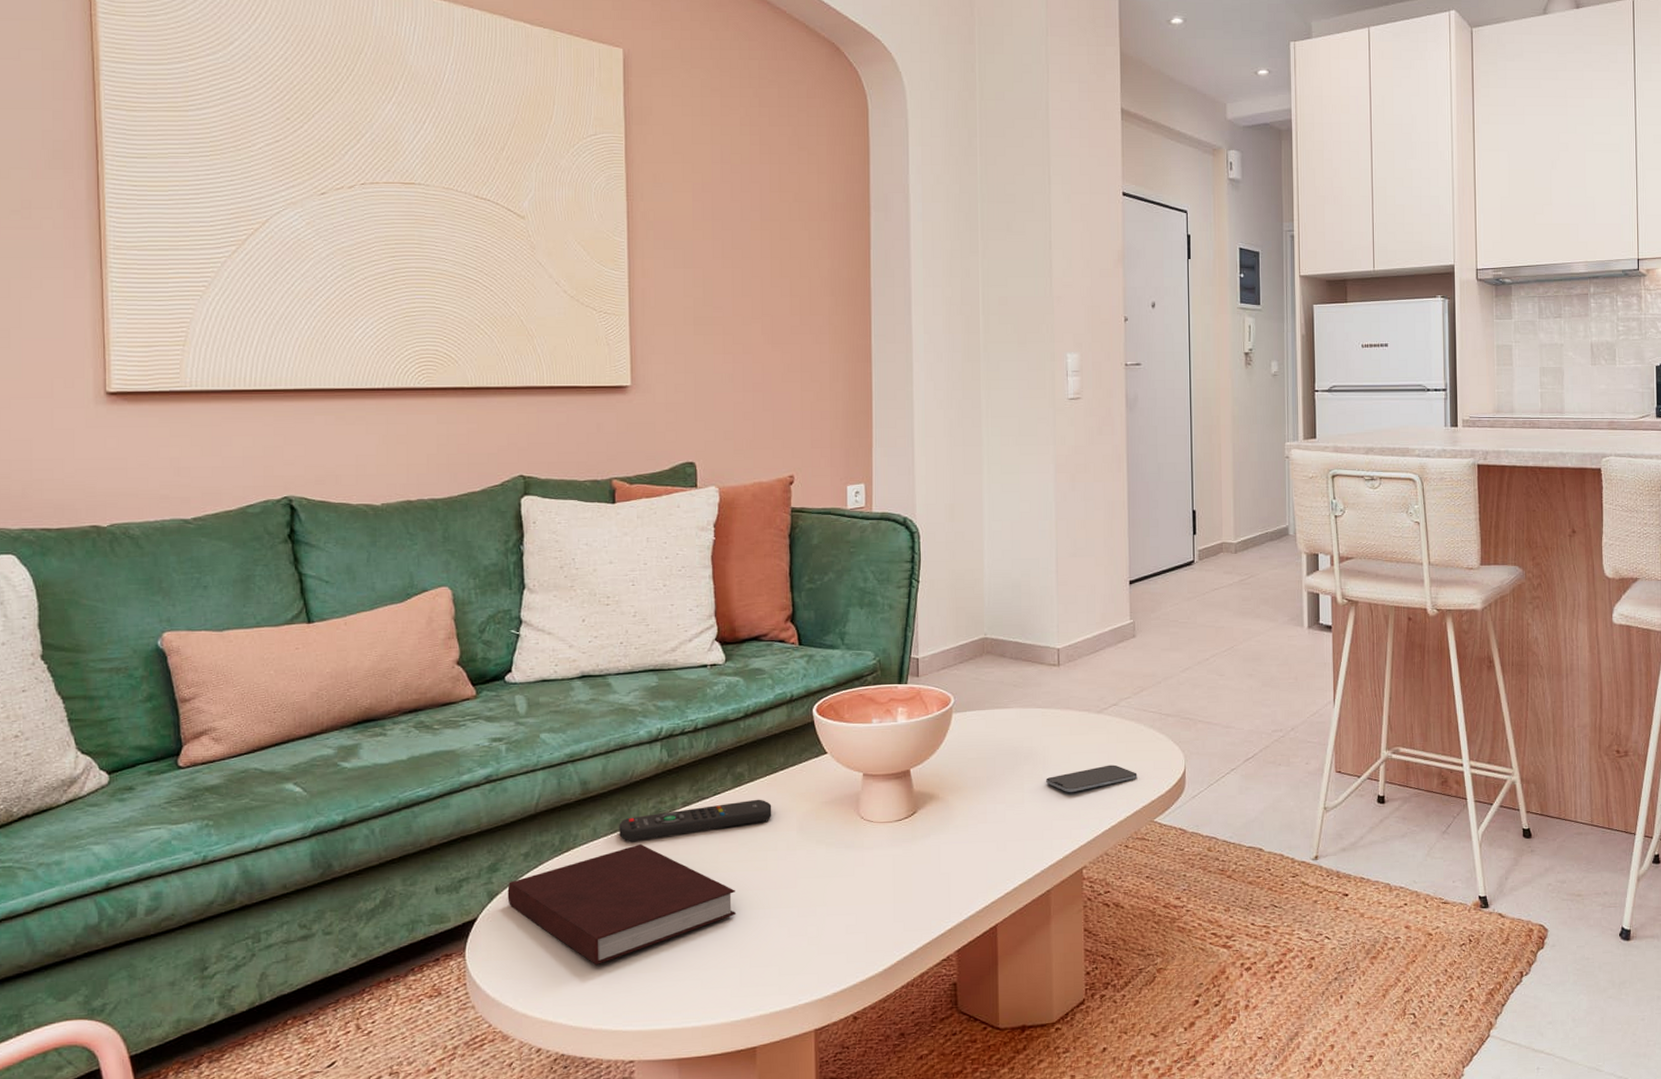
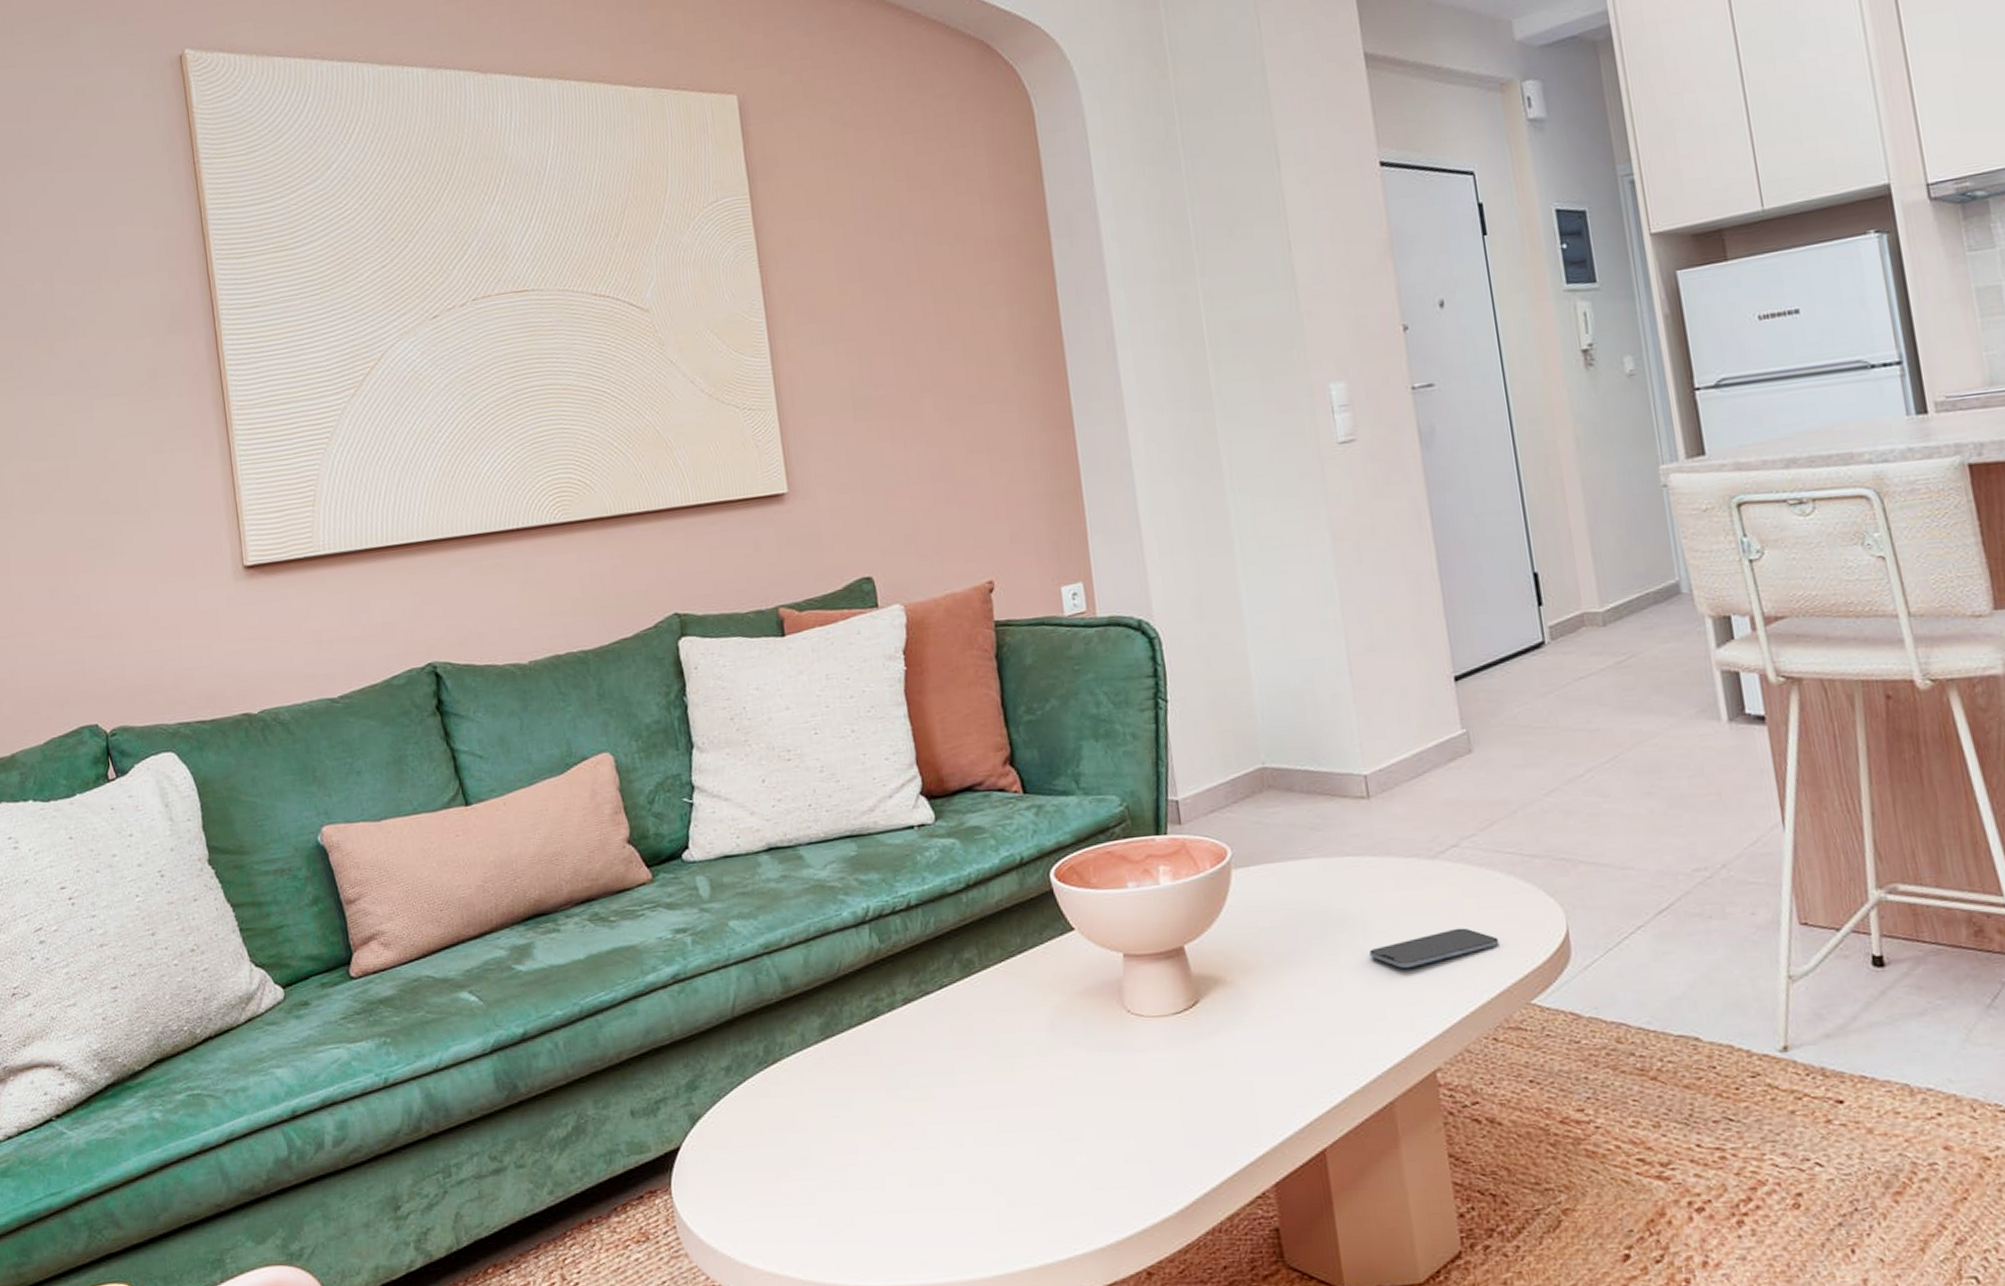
notebook: present [507,843,737,965] -> none [710,1051,984,1203]
remote control: present [619,799,772,843] -> none [830,991,1014,1051]

